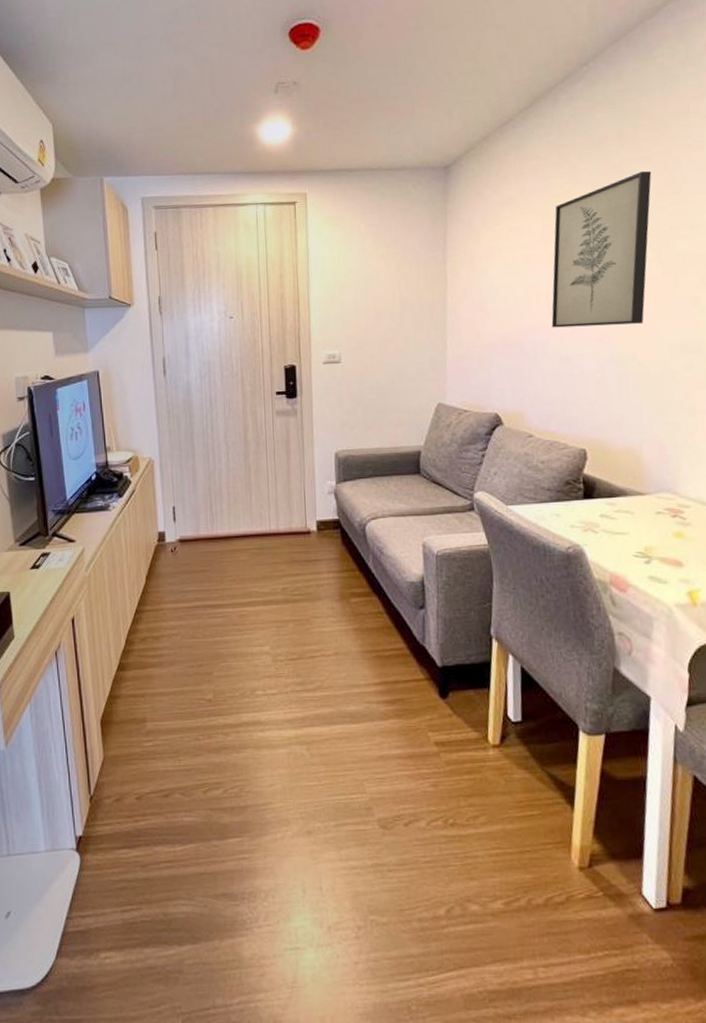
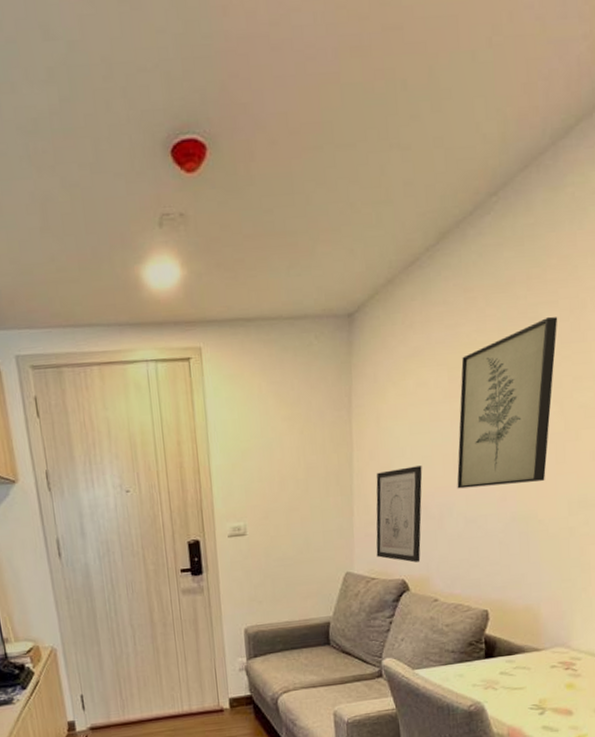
wall art: none [469,304,516,397] -> present [376,466,423,563]

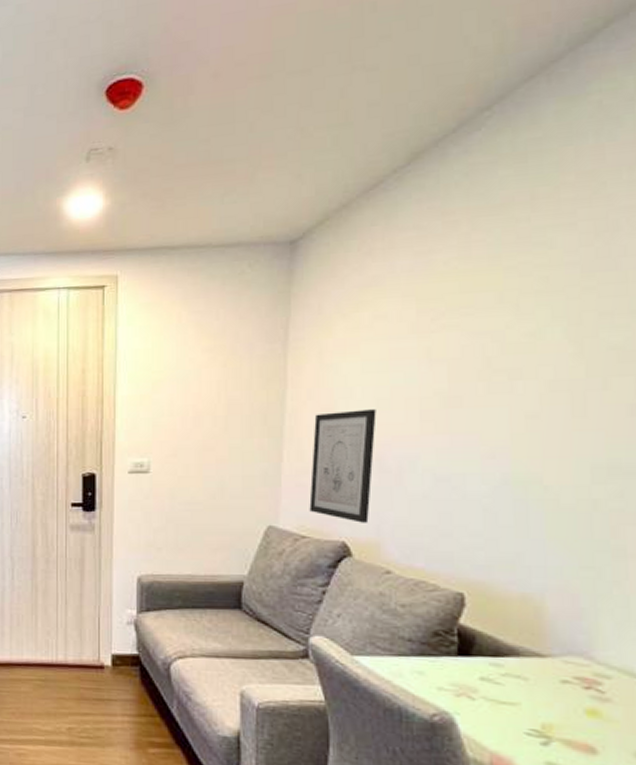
wall art: present [457,316,558,489] -> none [424,241,577,440]

